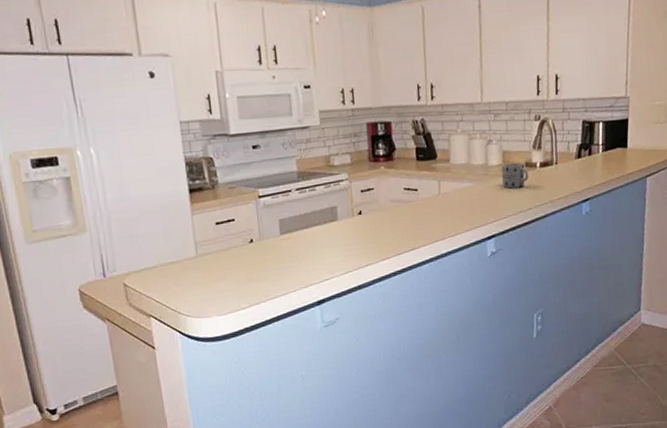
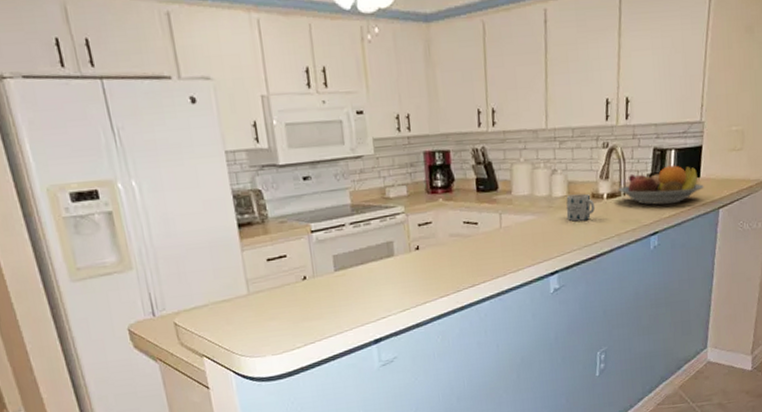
fruit bowl: none [549,136,632,174] -> present [617,165,704,205]

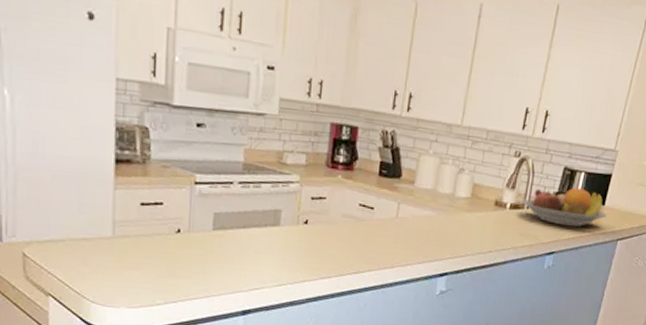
mug: present [566,193,596,222] -> none [466,197,497,227]

